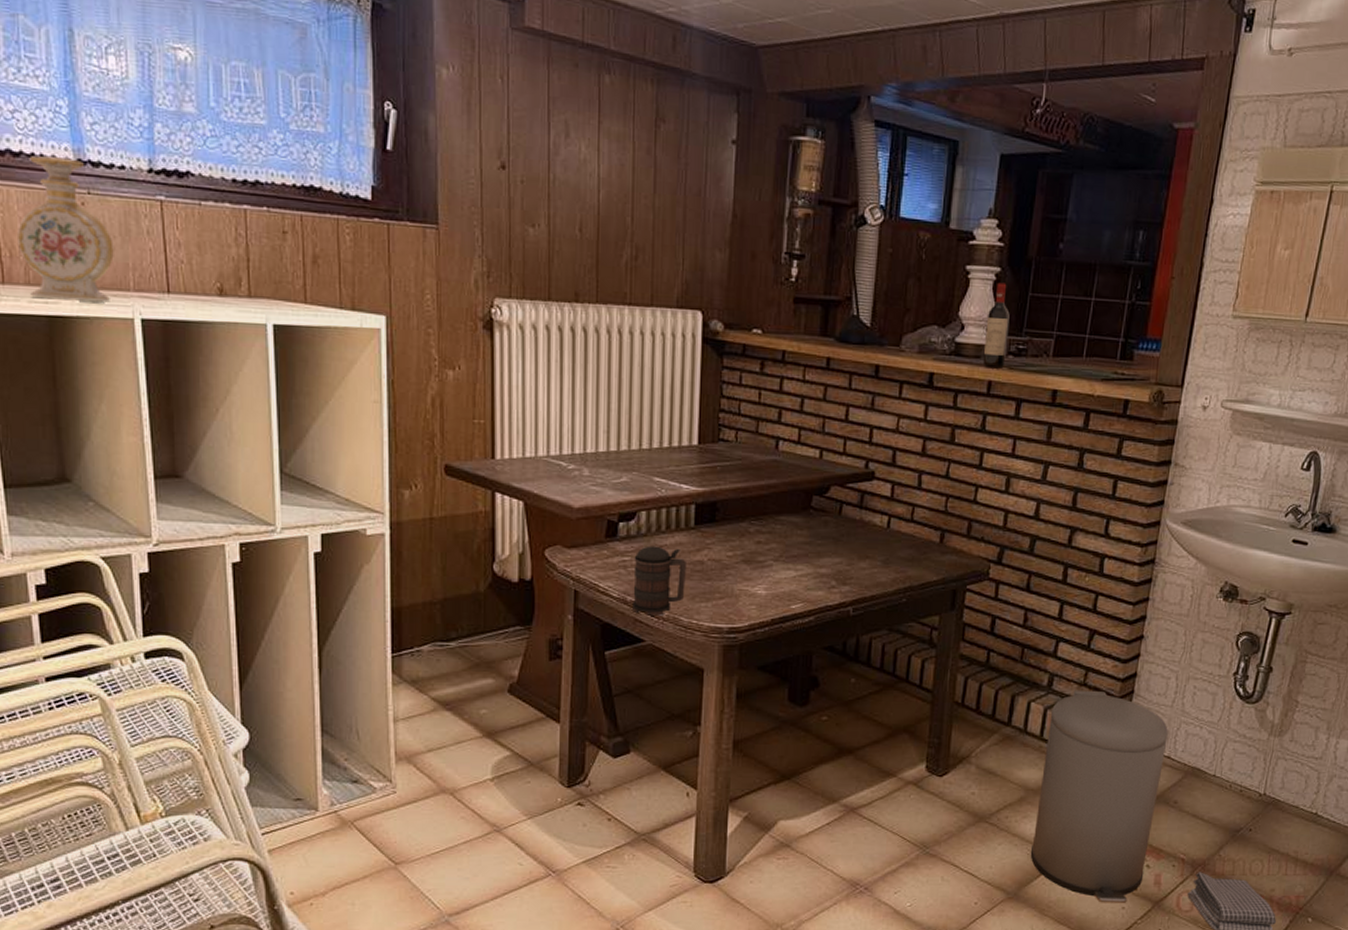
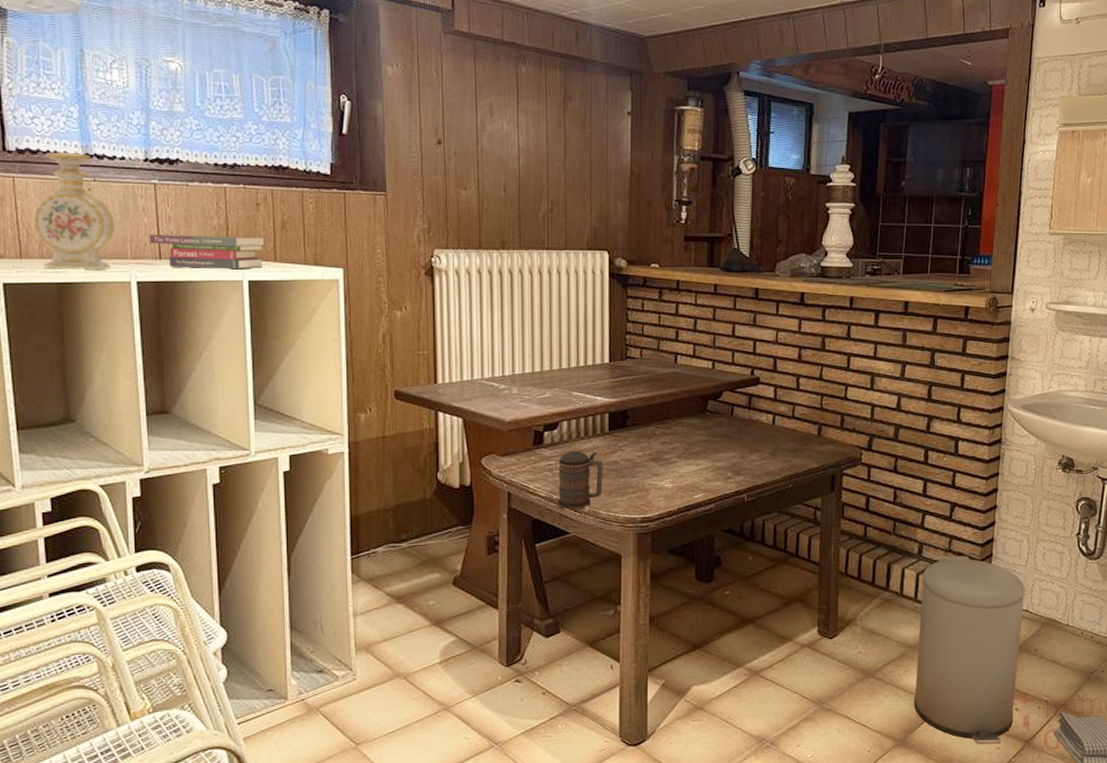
books: none [155,262,292,311] -> present [149,233,264,270]
wine bottle: present [982,282,1010,369] -> none [844,215,865,286]

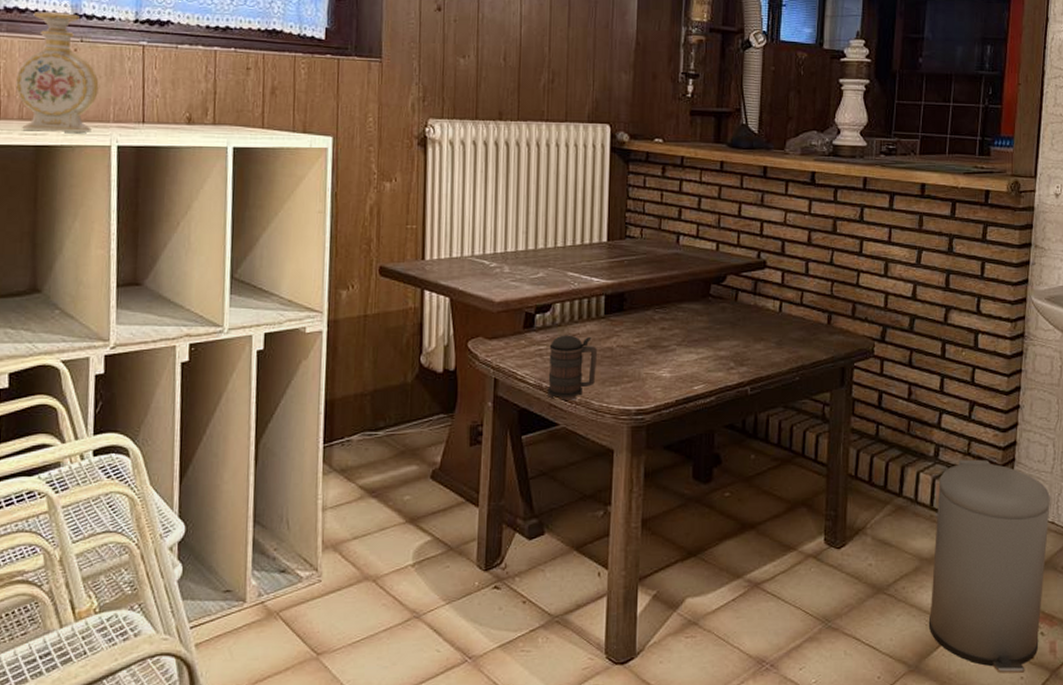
books: present [149,233,264,270] -> none [133,97,252,136]

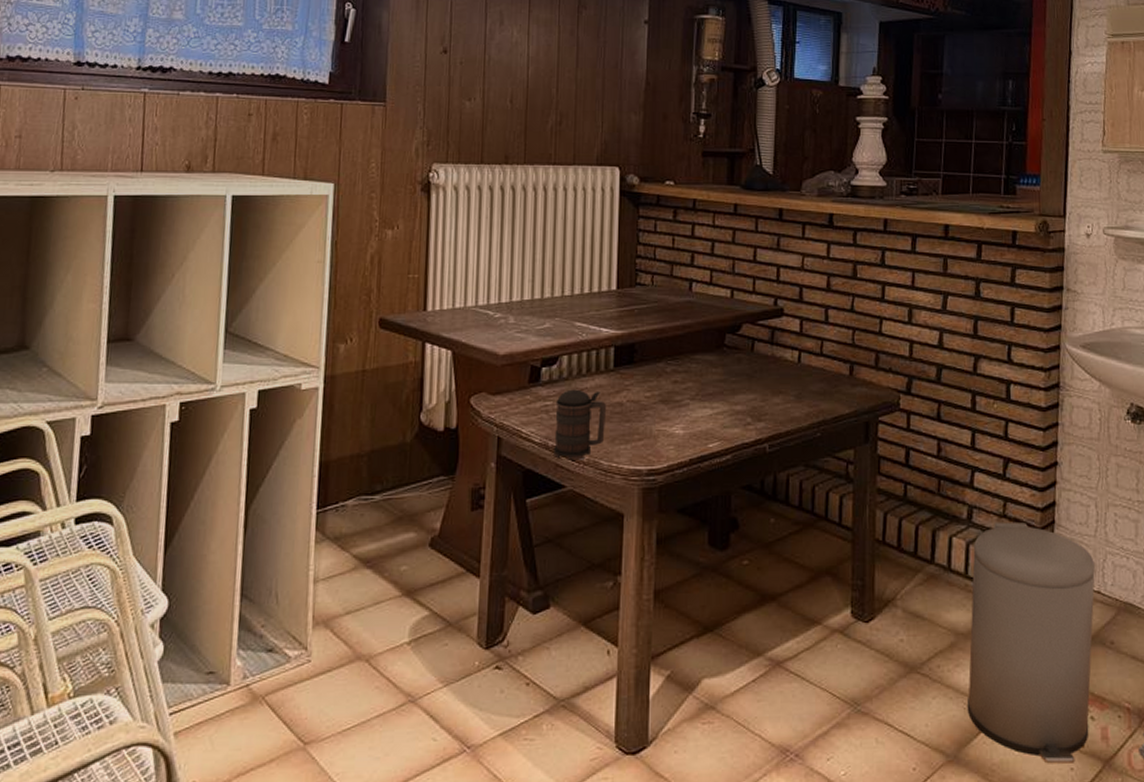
decorative bottle: present [16,12,99,133] -> none [14,60,98,182]

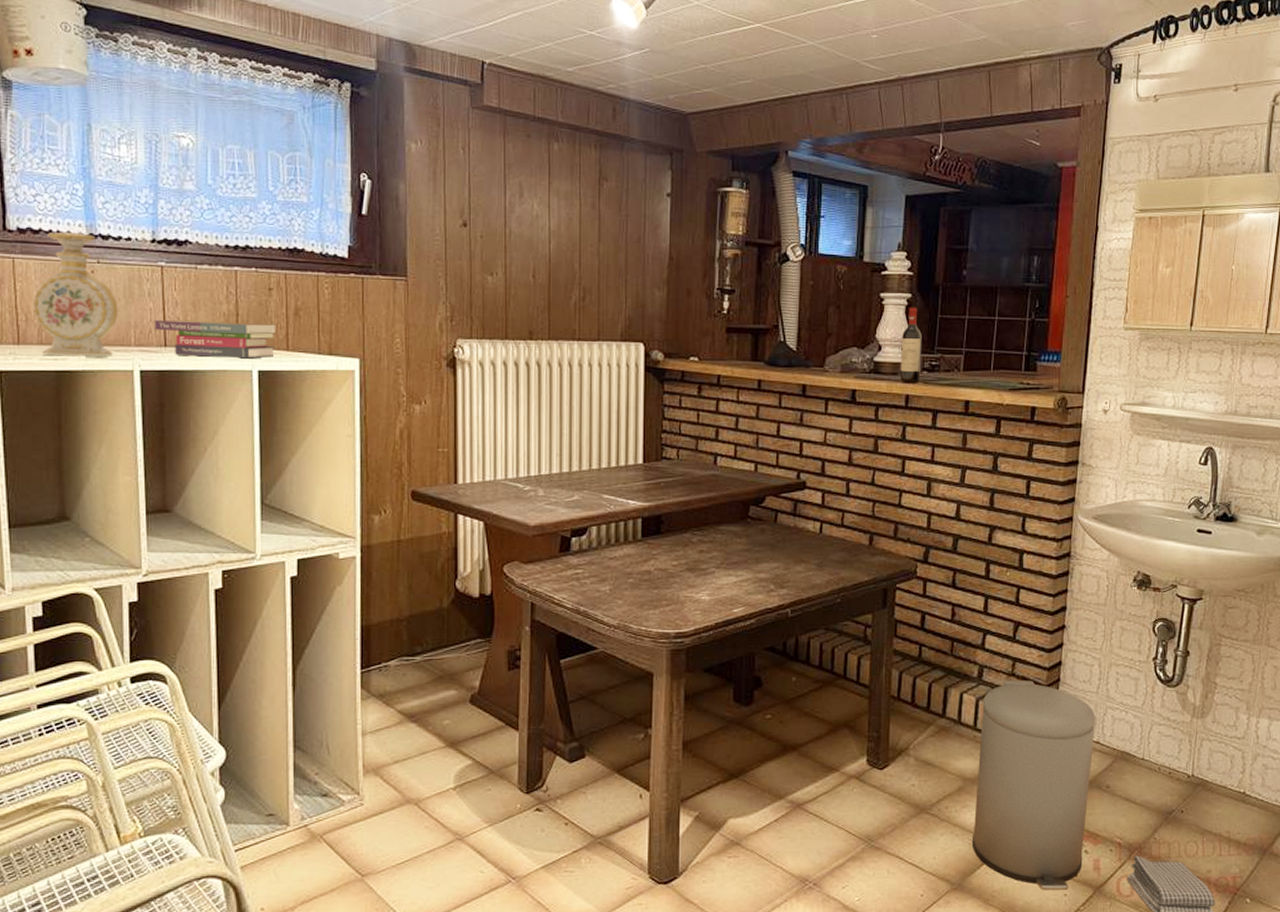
decorative bottle: none [14,60,98,182] -> present [34,232,118,357]
books: none [132,145,253,184] -> present [154,319,275,359]
beer mug: present [554,389,607,460] -> none [585,558,636,624]
wine bottle: none [877,130,899,207] -> present [900,307,922,384]

